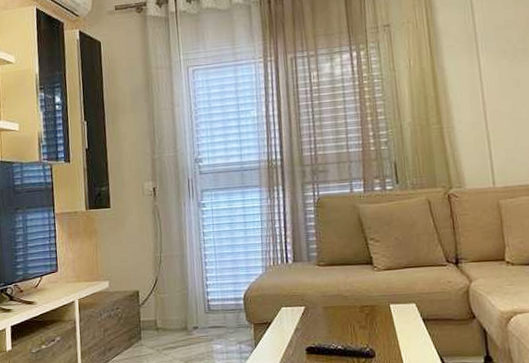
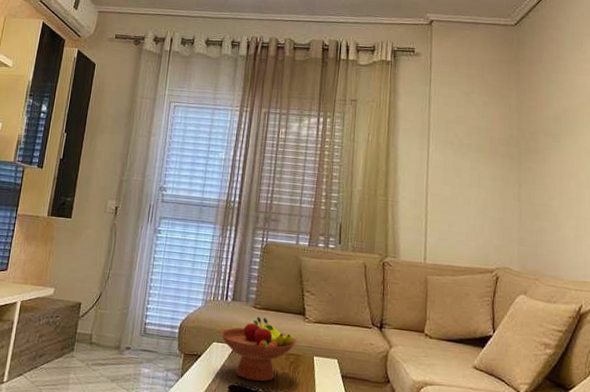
fruit bowl: none [286,273,369,340] -> present [219,316,297,382]

